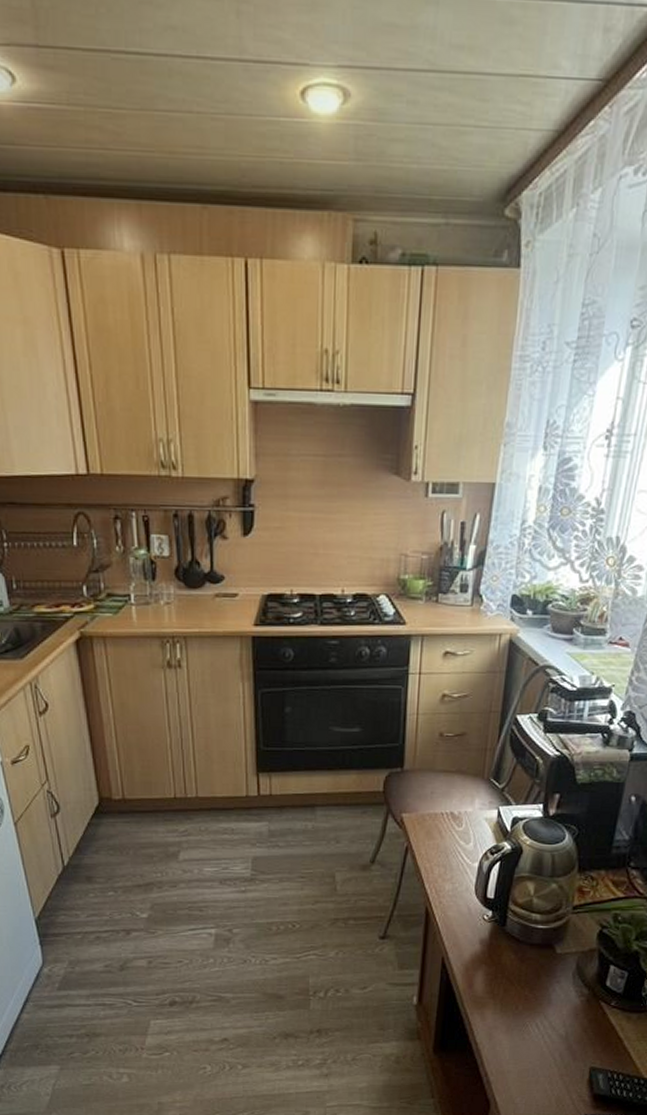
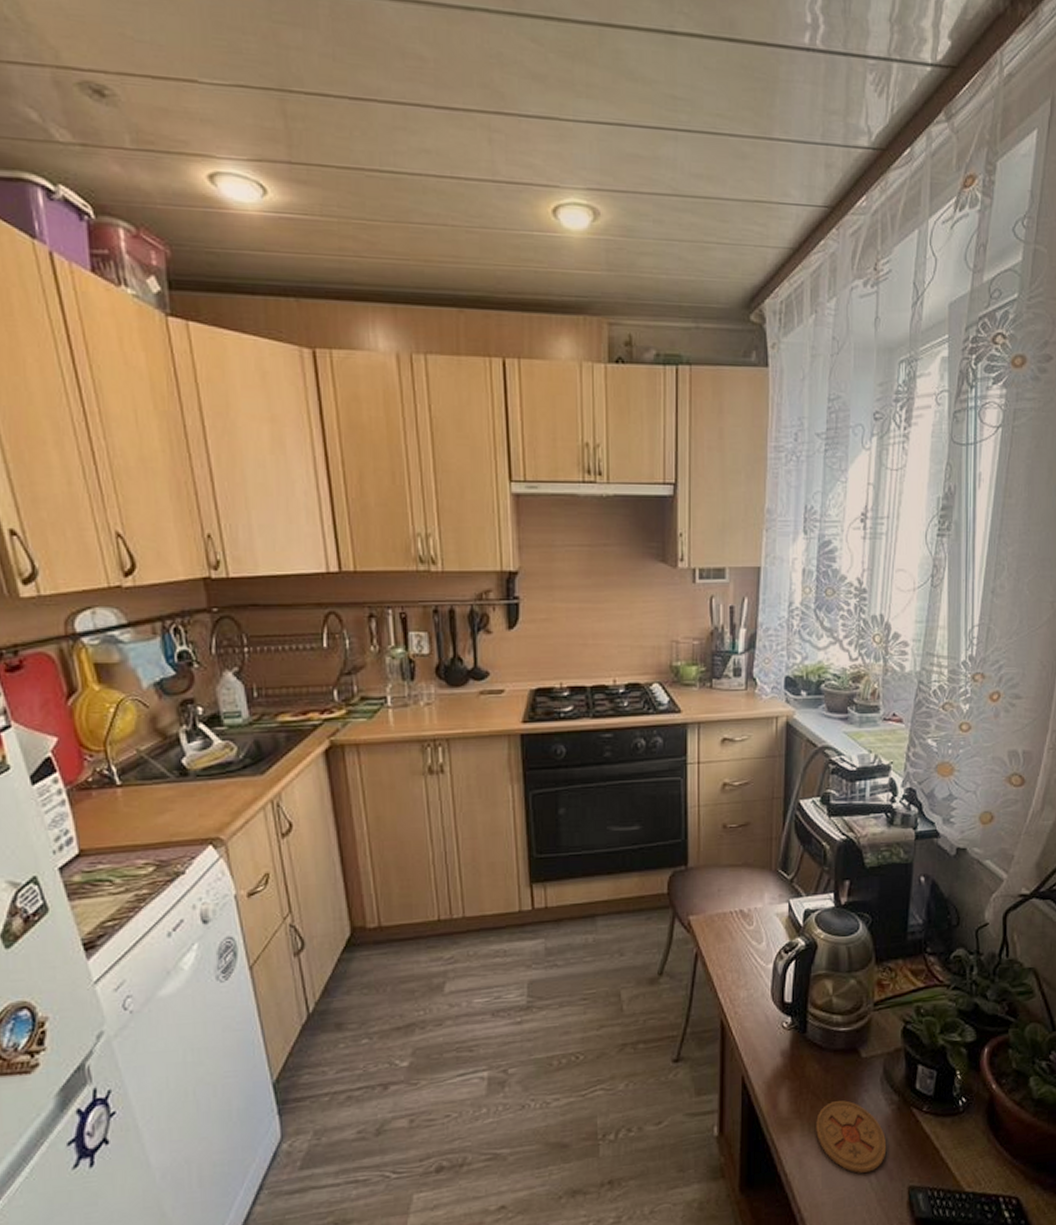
coaster: none [507,988,574,1051] -> present [816,1100,887,1173]

